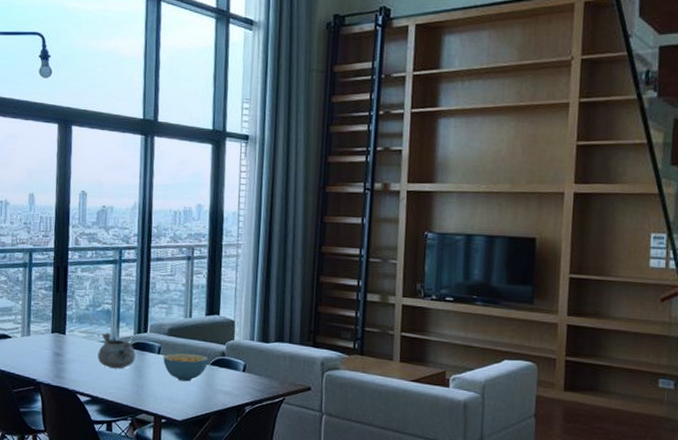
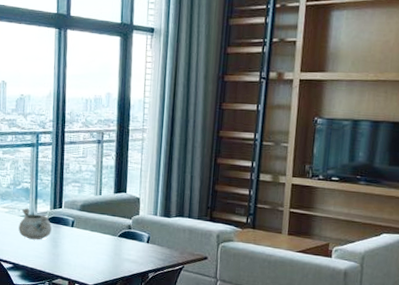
cereal bowl: present [163,353,208,382] -> none [76,226,116,252]

